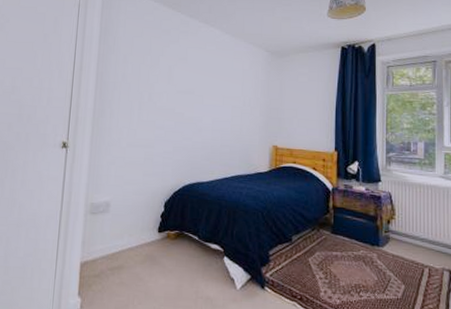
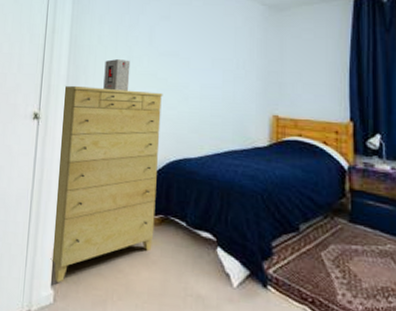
dresser: none [78,118,180,291] -> present [50,85,163,282]
decorative box: none [127,95,151,124] -> present [103,59,131,91]

